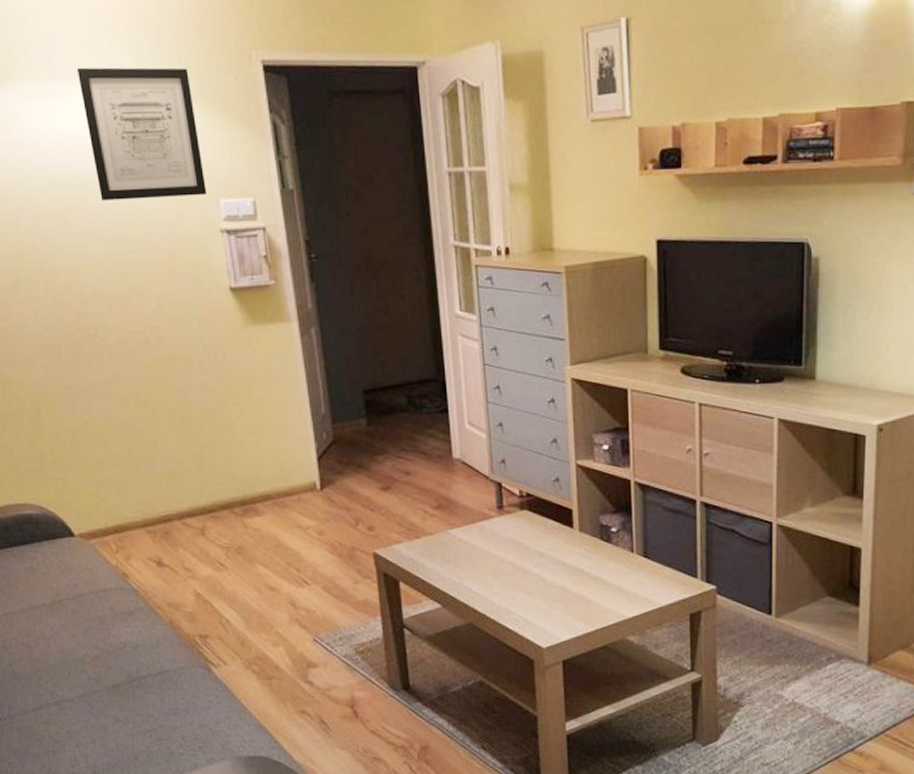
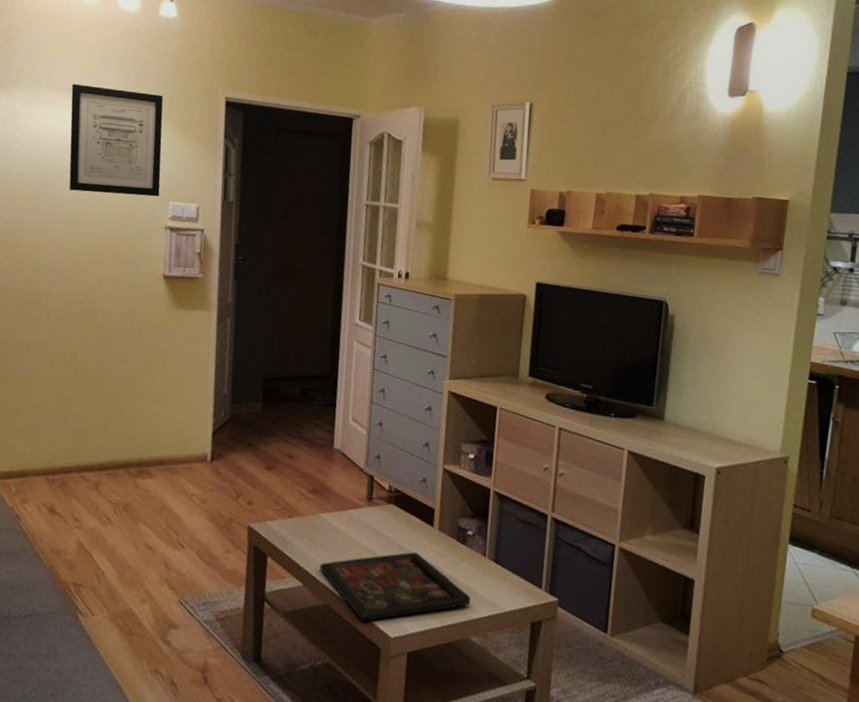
decorative tray: none [457,558,623,635] -> present [320,552,471,622]

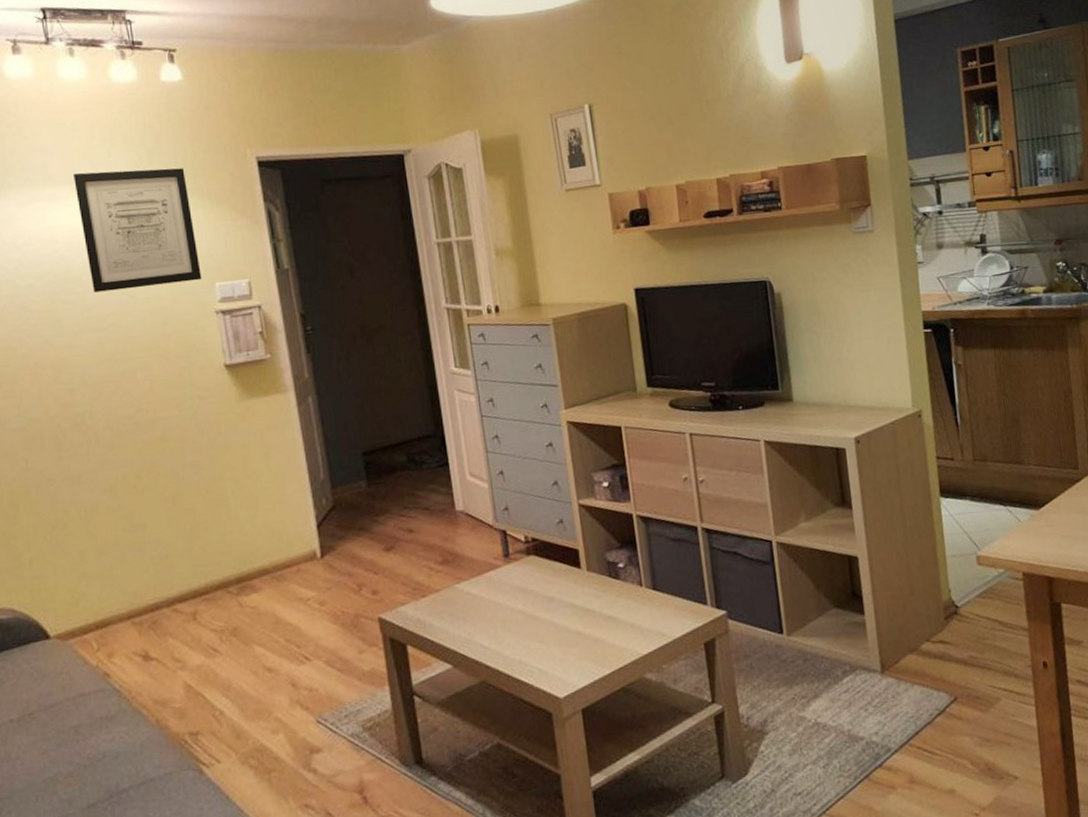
decorative tray: present [320,552,471,622] -> none [467,600,638,688]

